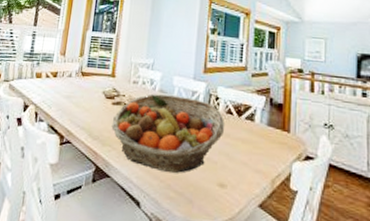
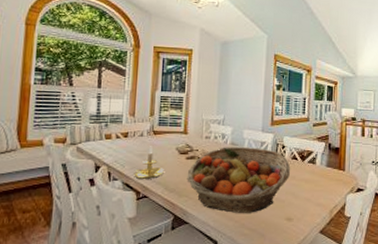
candle holder: none [59,87,89,124] -> present [134,146,164,180]

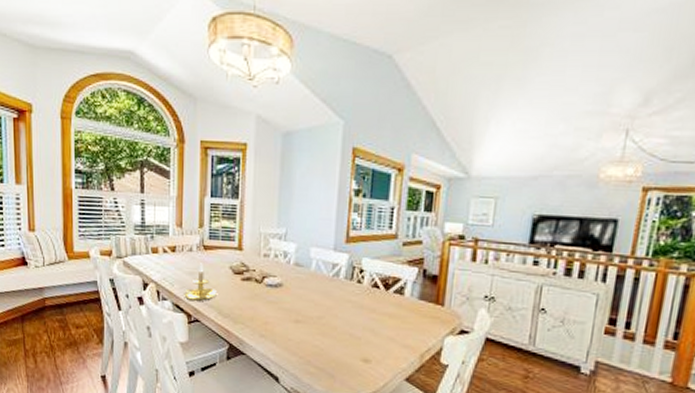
fruit basket: present [187,147,291,213] -> none [242,267,371,349]

